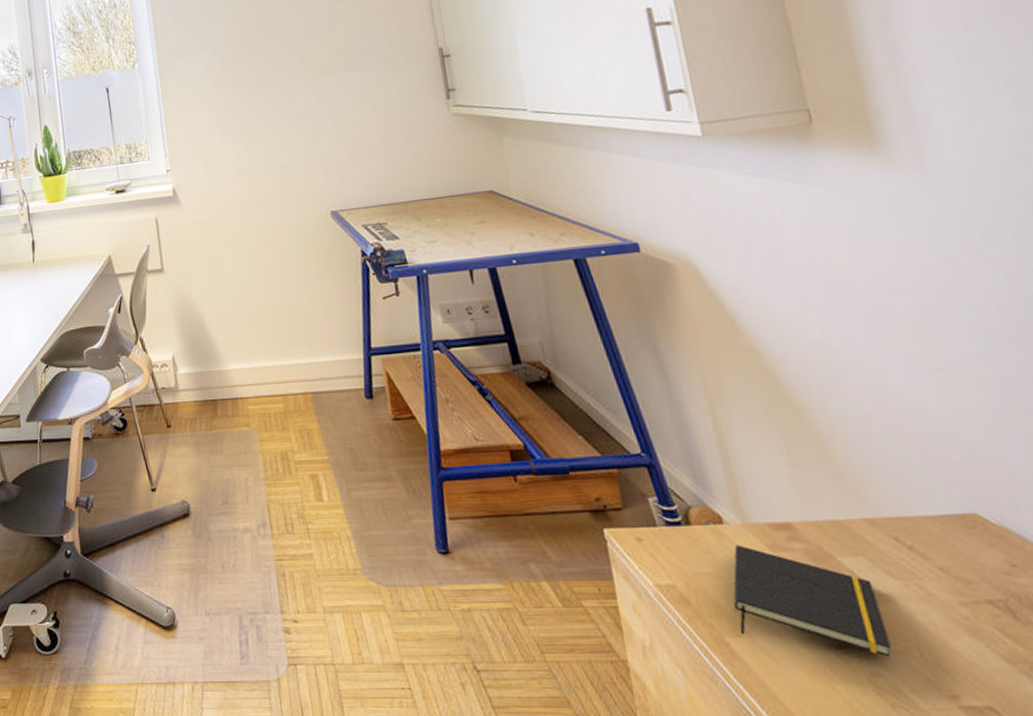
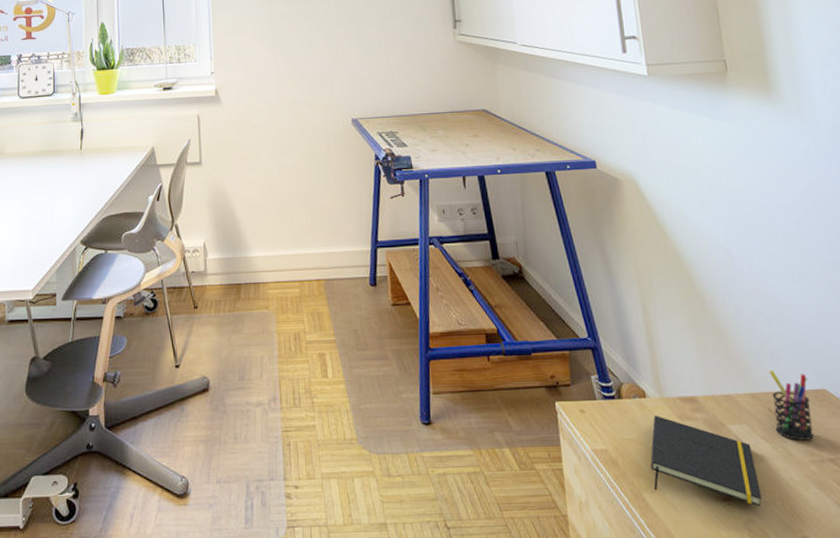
pen holder: none [892,489,963,577] -> present [769,369,814,441]

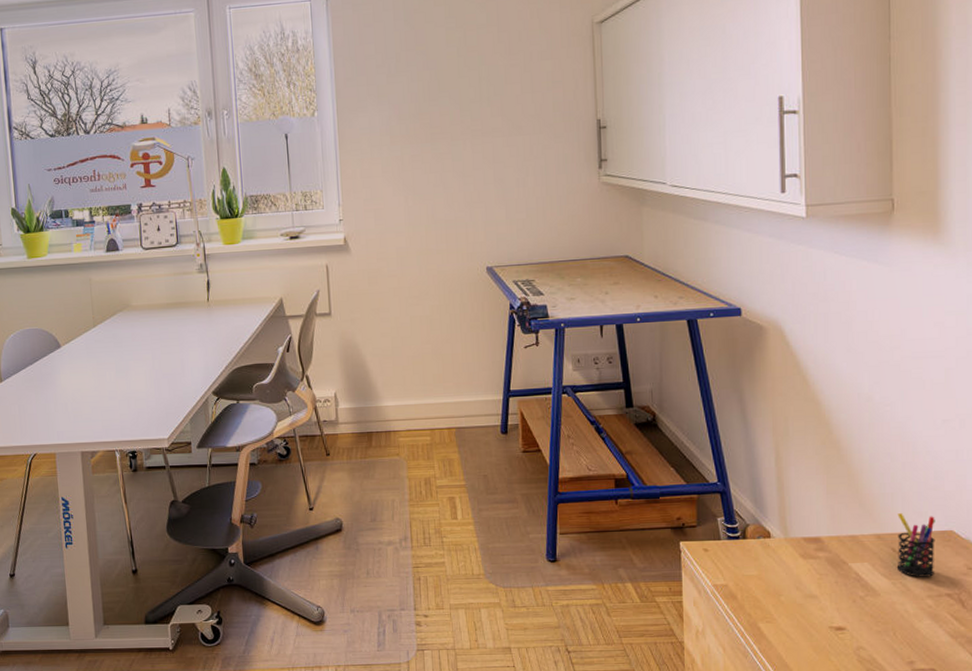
notepad: present [650,416,762,507] -> none [768,554,874,636]

